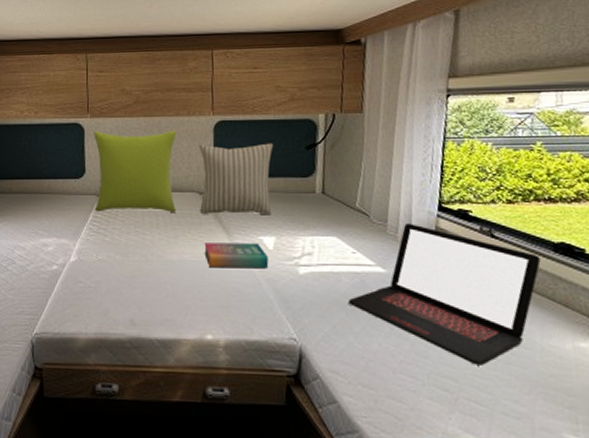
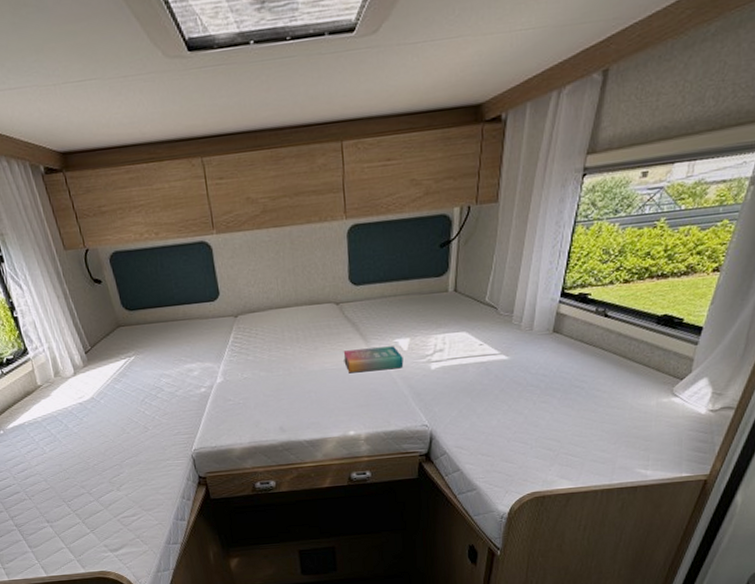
pillow: present [94,131,177,212] -> none [222,240,314,333]
pillow: present [199,143,274,215] -> none [333,244,408,324]
laptop: present [349,224,541,365] -> none [474,312,644,427]

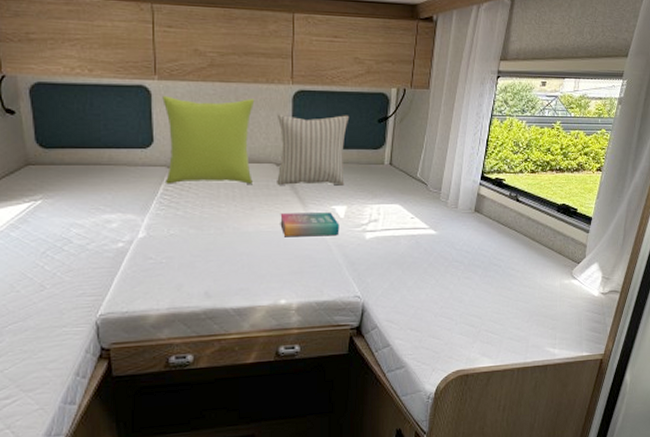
pillow: none [222,240,314,333] -> present [162,95,255,185]
pillow: none [333,244,408,324] -> present [277,114,350,186]

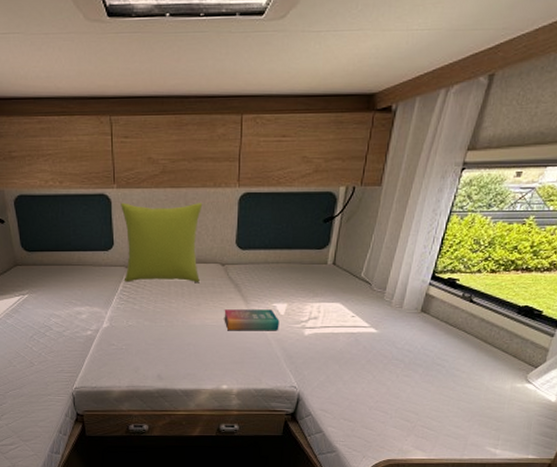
pillow: present [277,114,350,186] -> none [222,216,294,285]

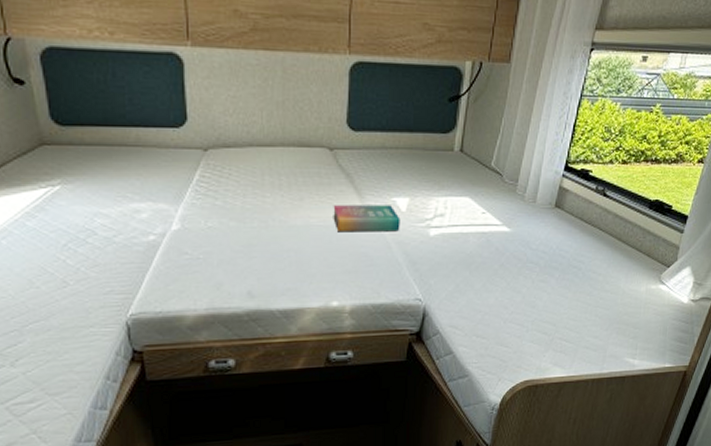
pillow: present [121,202,203,282] -> none [197,65,305,171]

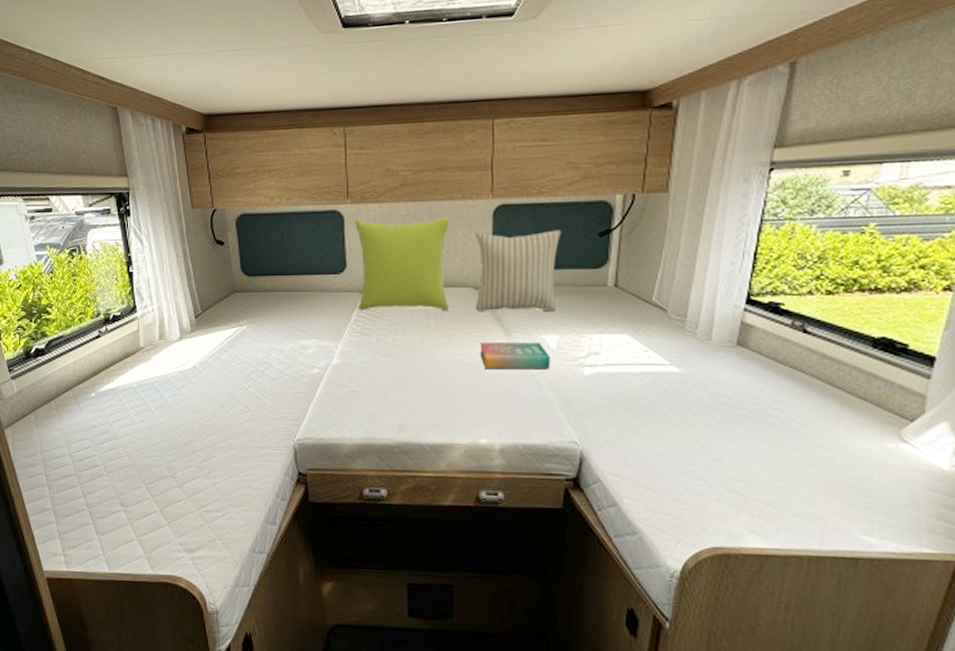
pillow: none [197,65,305,171] -> present [355,217,450,311]
pillow: none [330,89,415,175] -> present [476,229,562,312]

